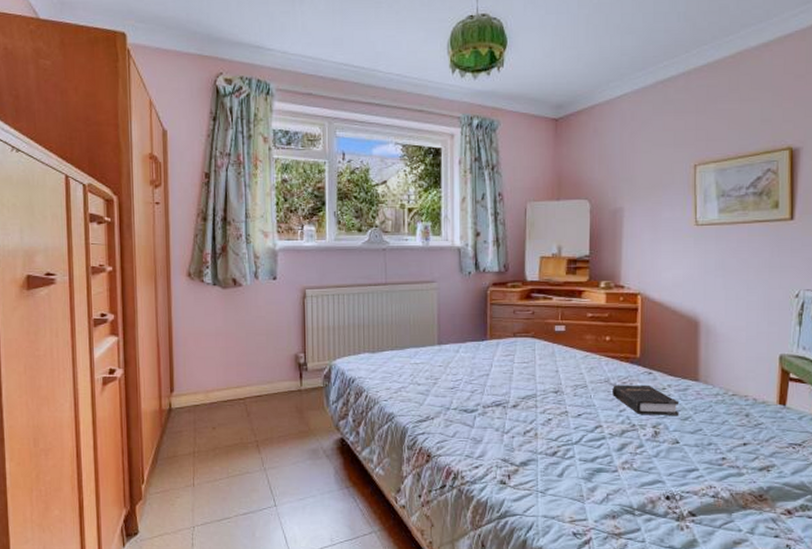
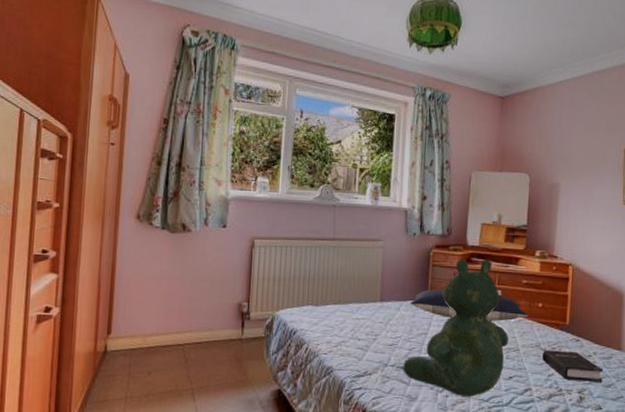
teddy bear: none [466,293,576,436] -> present [403,258,509,397]
pillow: none [469,329,596,358] -> present [410,289,529,321]

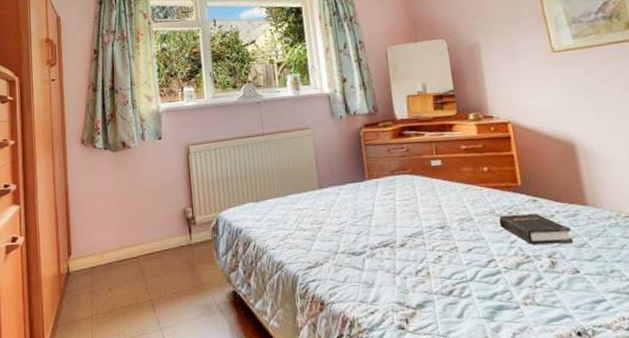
teddy bear: present [403,258,509,397] -> none [353,130,461,276]
pillow: present [410,289,529,321] -> none [349,165,476,196]

